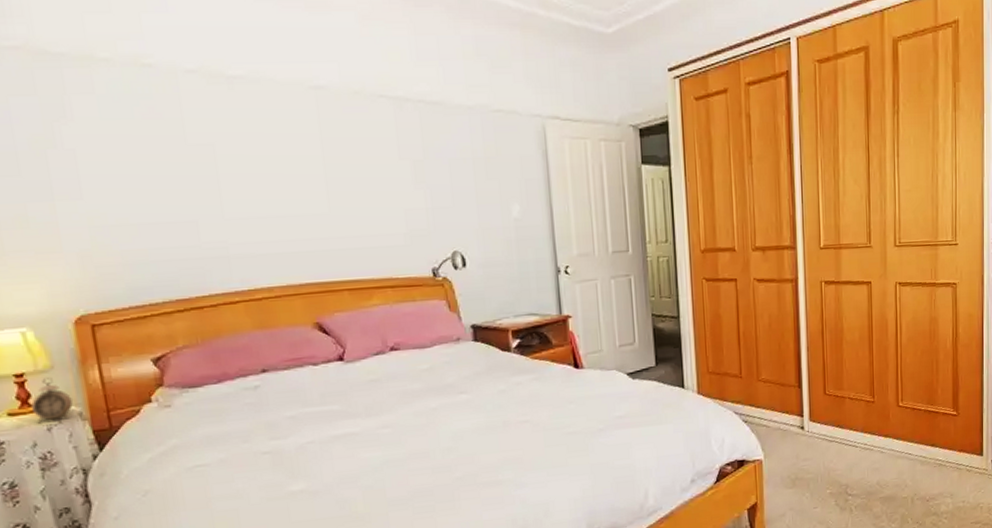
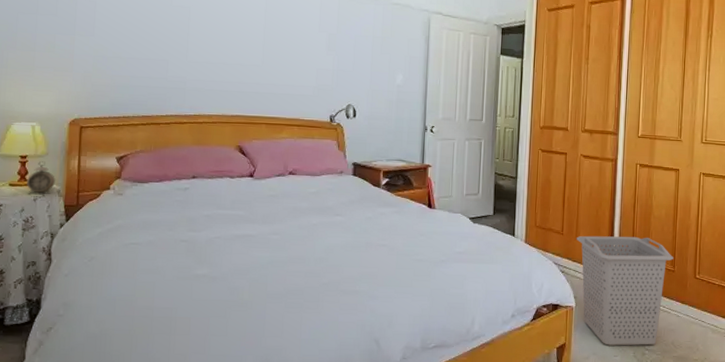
laundry basket: none [758,367,873,498] -> present [577,235,674,346]

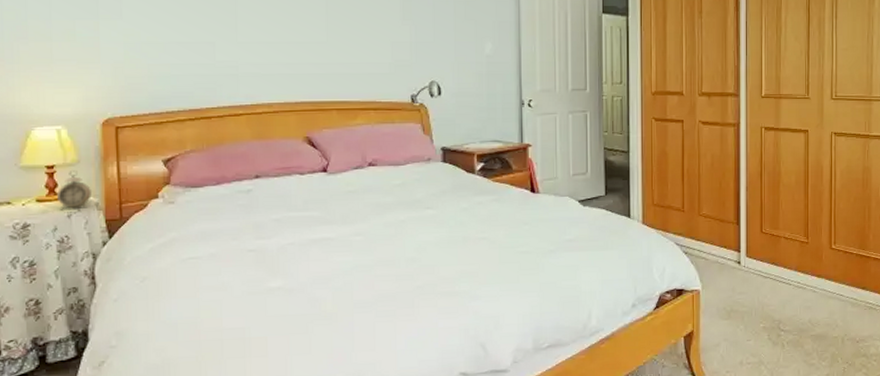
laundry basket: present [577,235,674,346] -> none [699,208,807,330]

